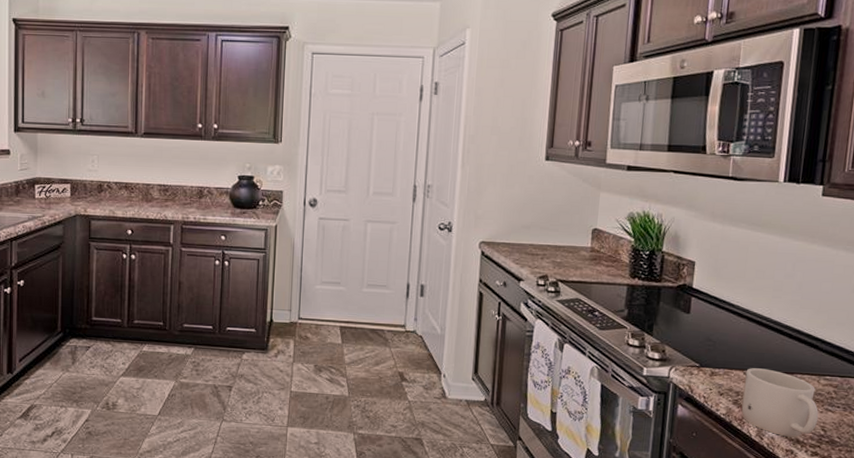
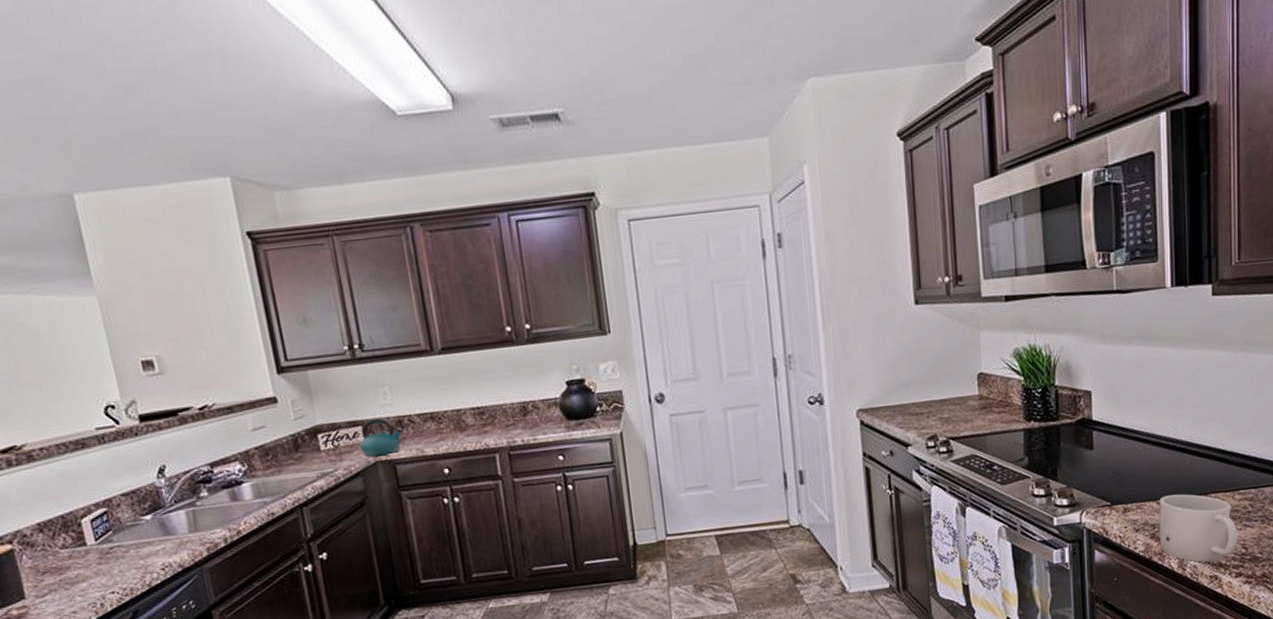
kettle: none [66,179,102,211] -> present [359,417,404,458]

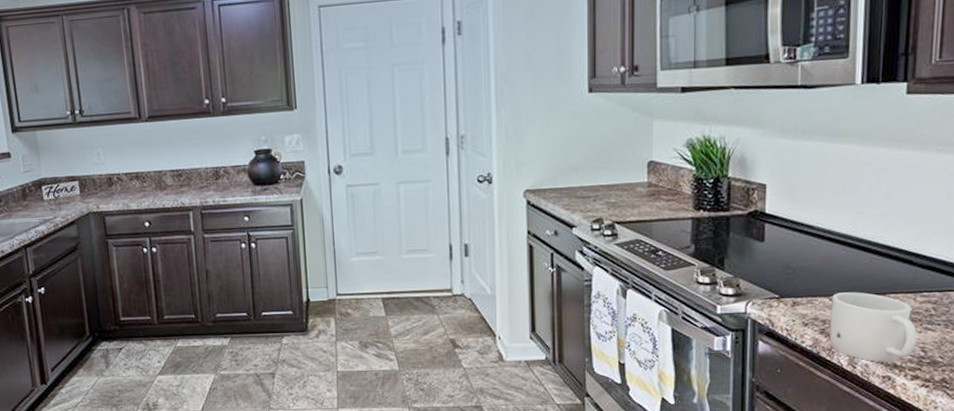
kettle: present [359,417,404,458] -> none [76,174,113,209]

